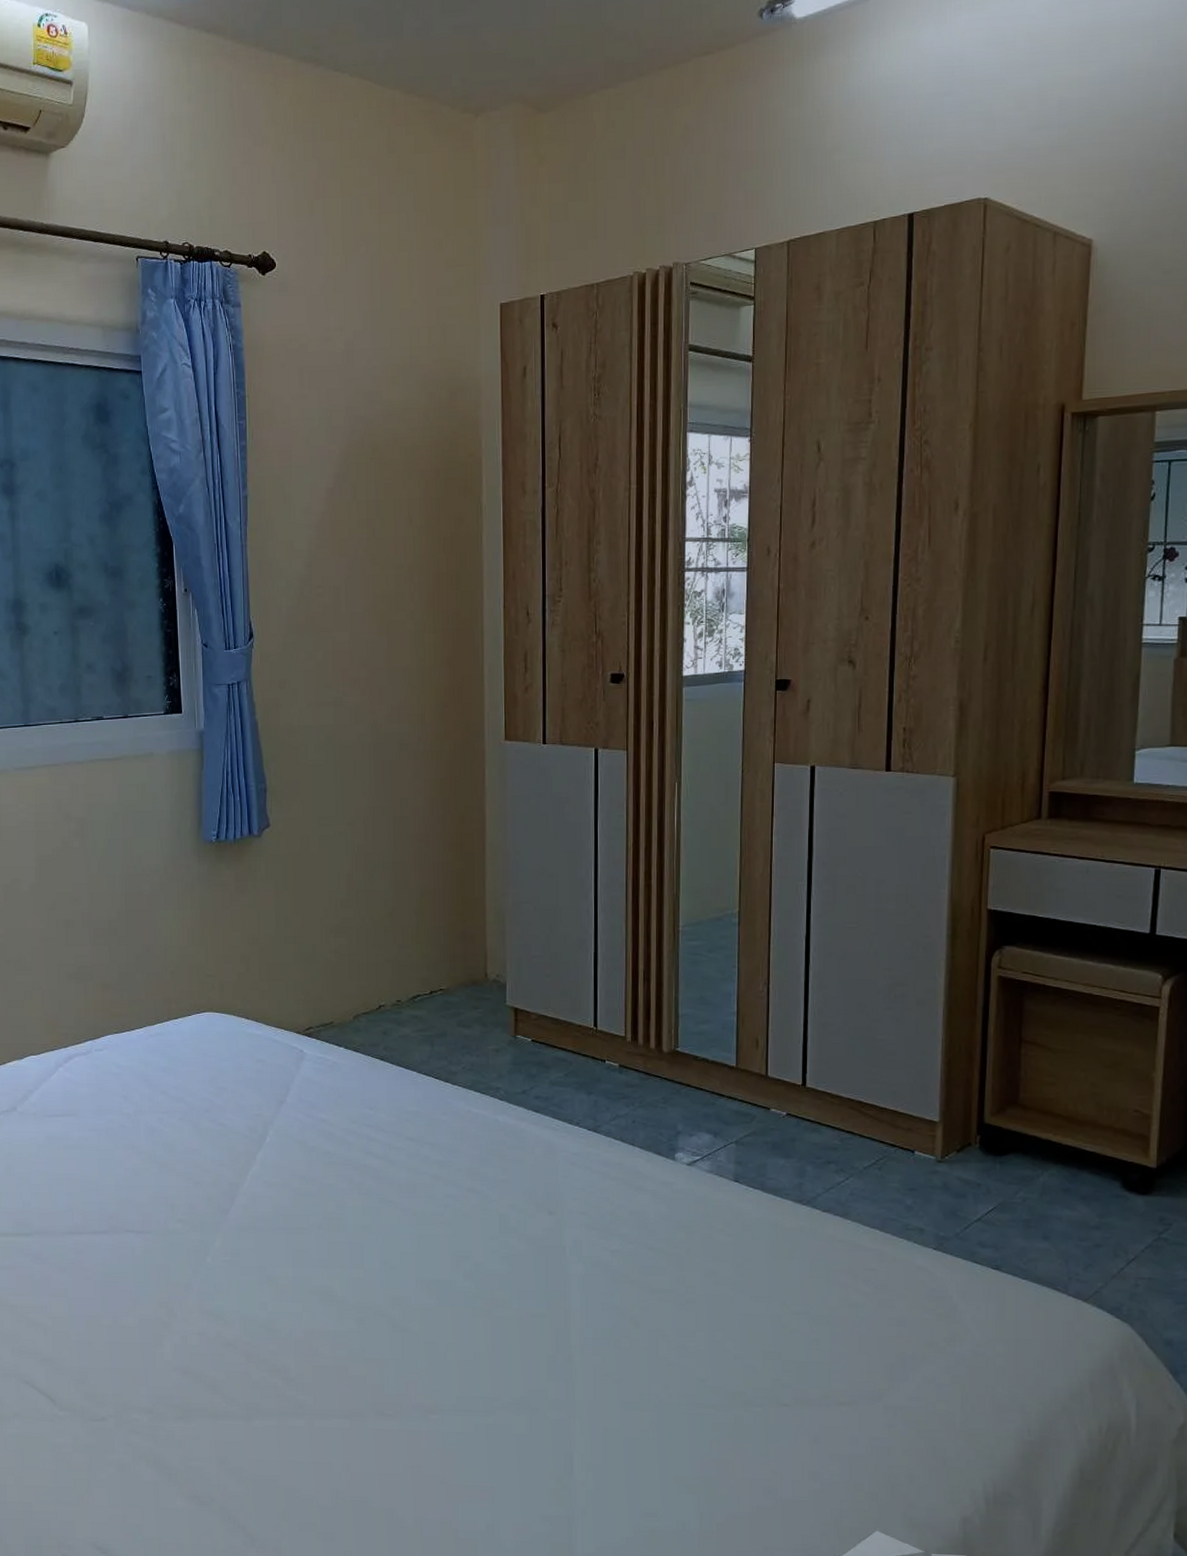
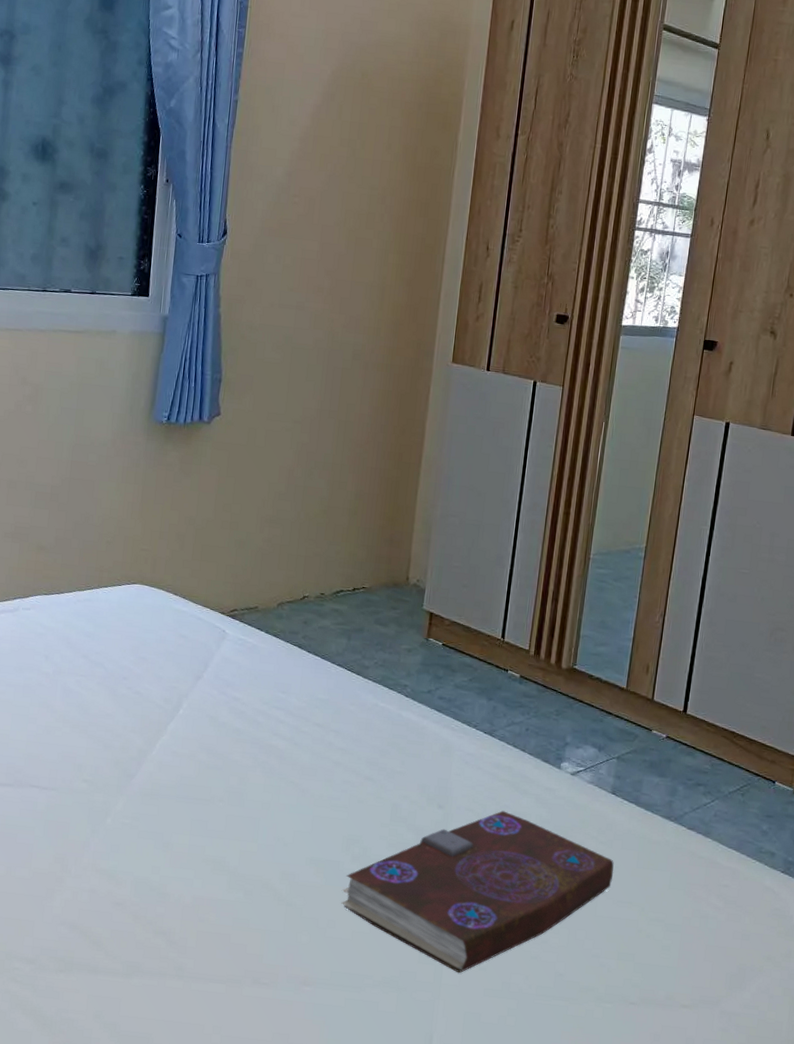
book: none [457,1211,747,1388] -> present [341,810,614,974]

